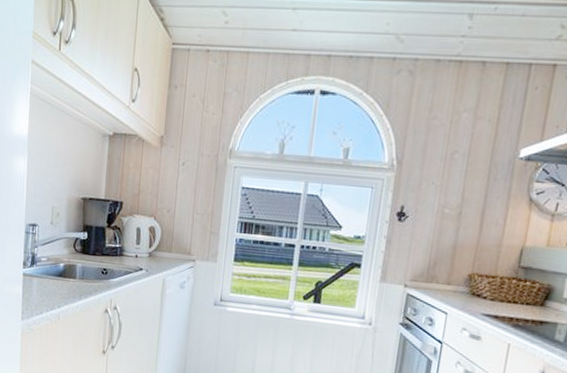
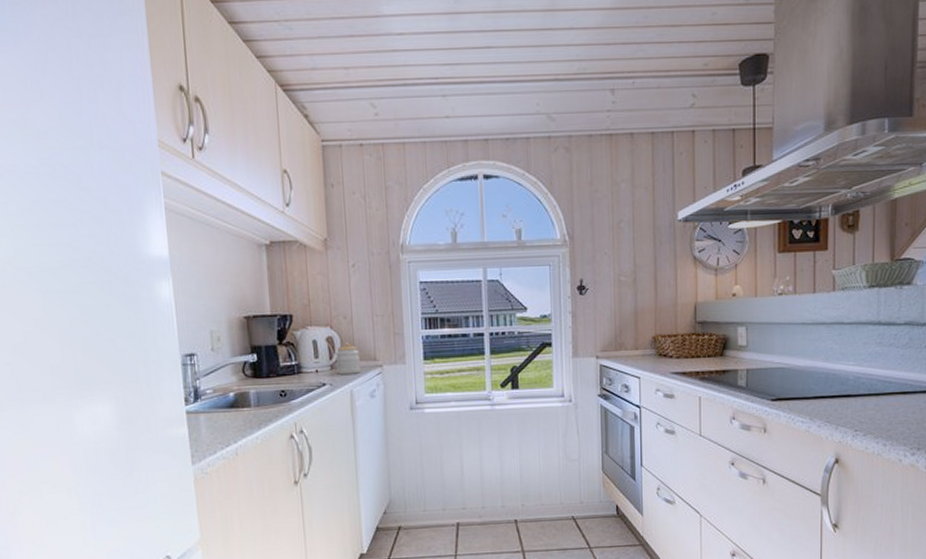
jar: none [153,233,176,264] -> present [335,342,360,374]

